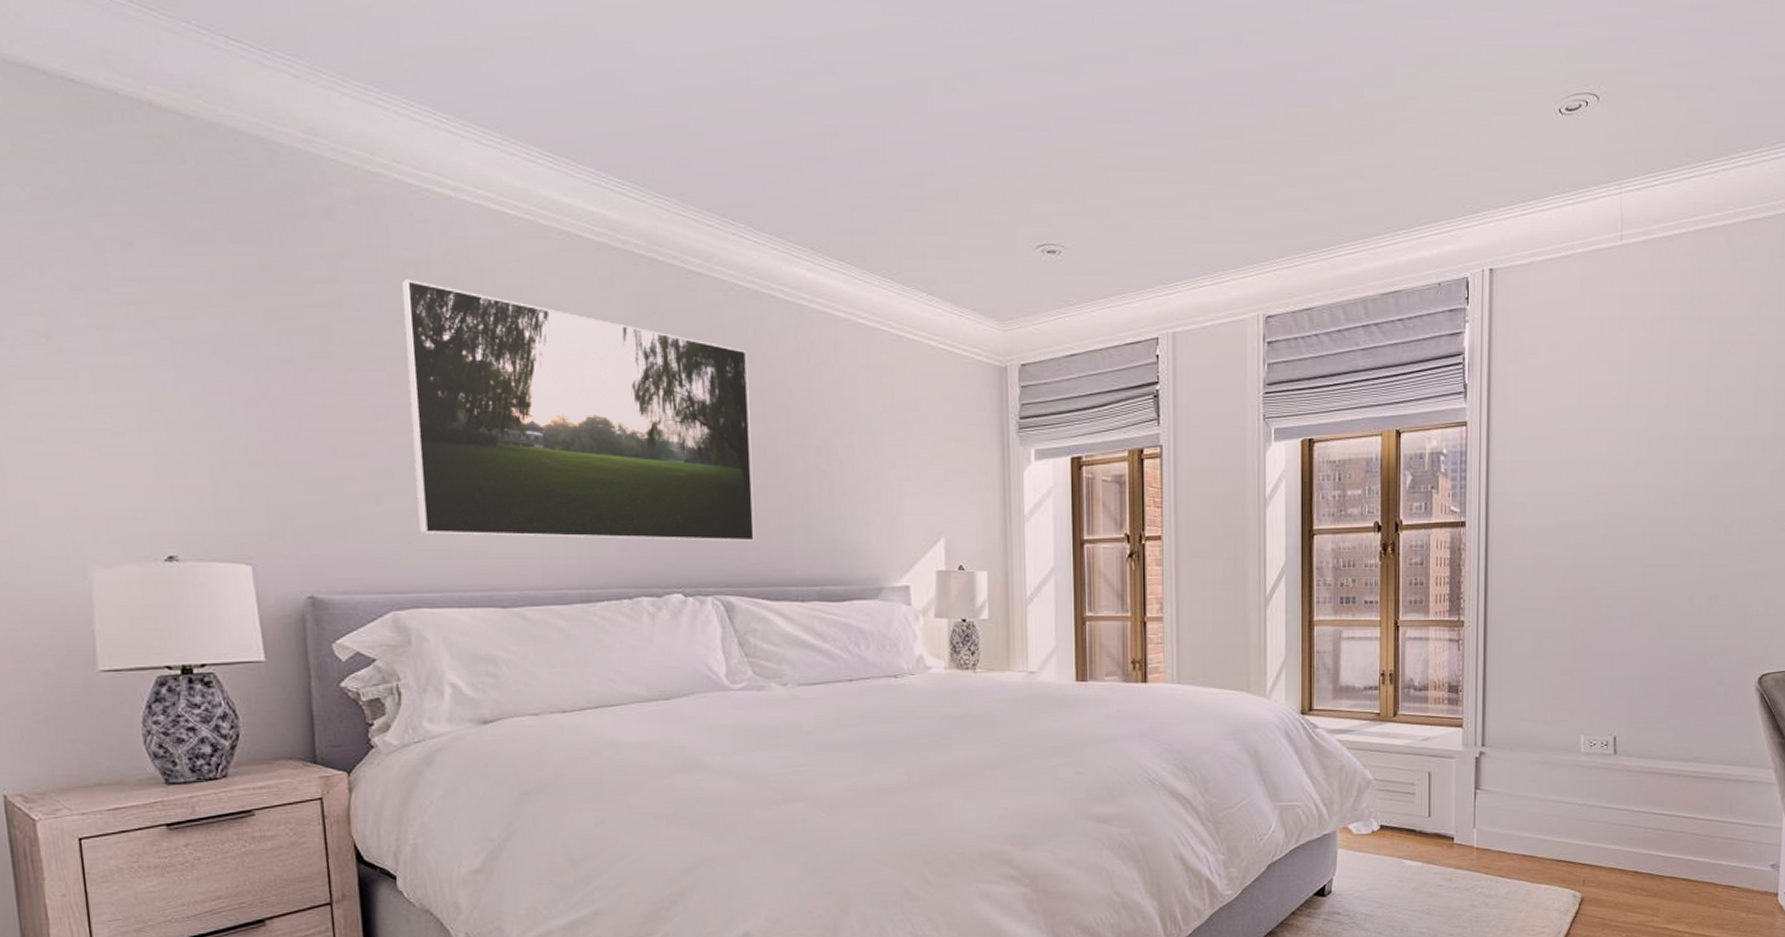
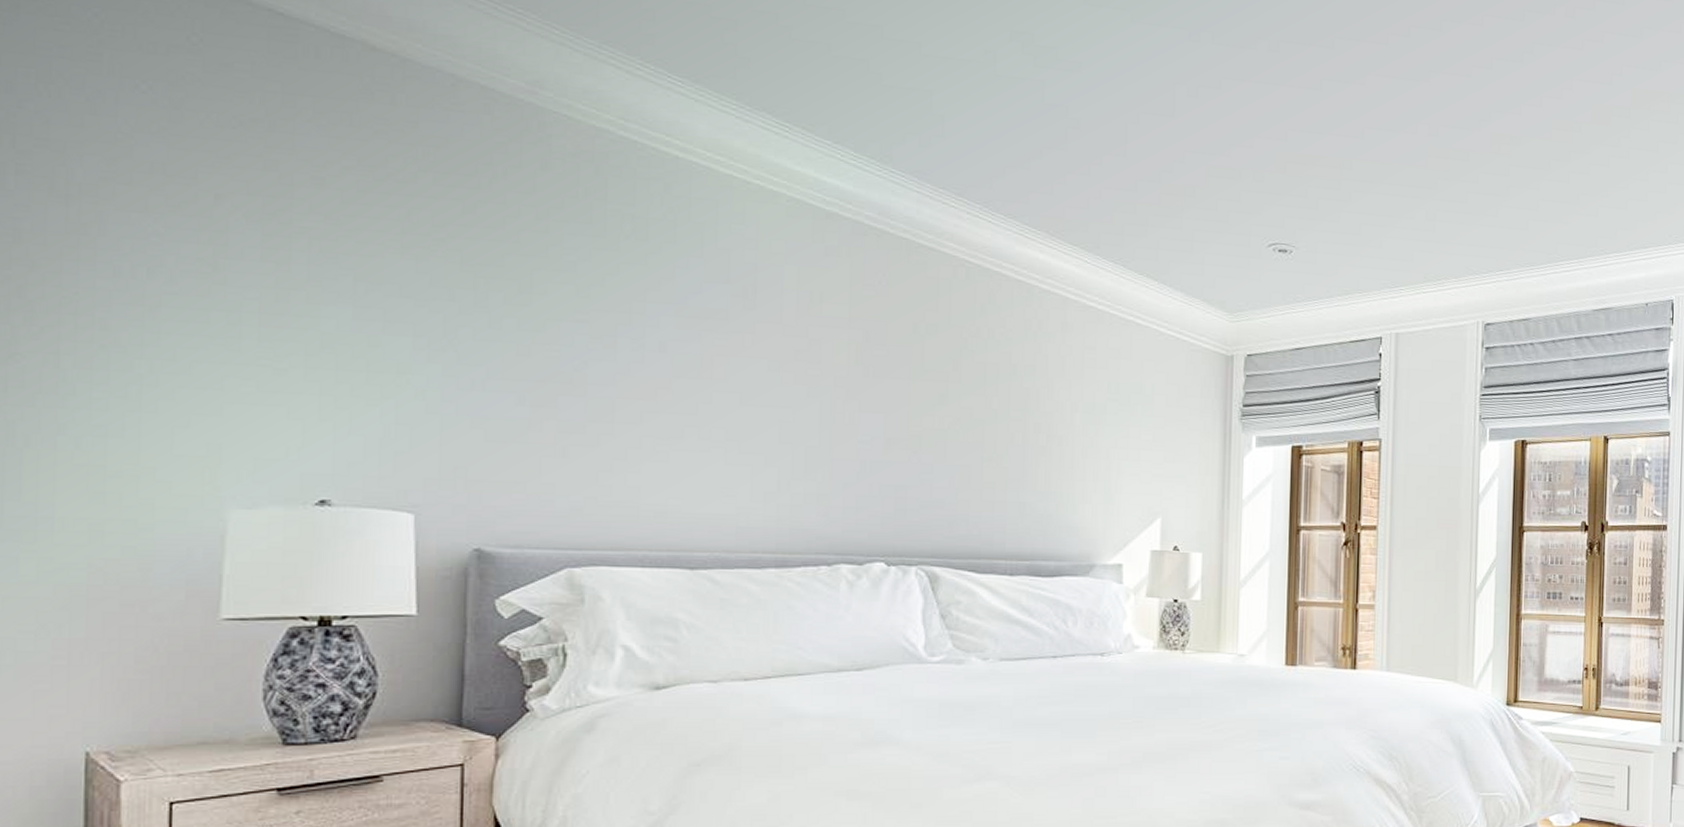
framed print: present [402,279,756,541] -> none [607,233,973,512]

